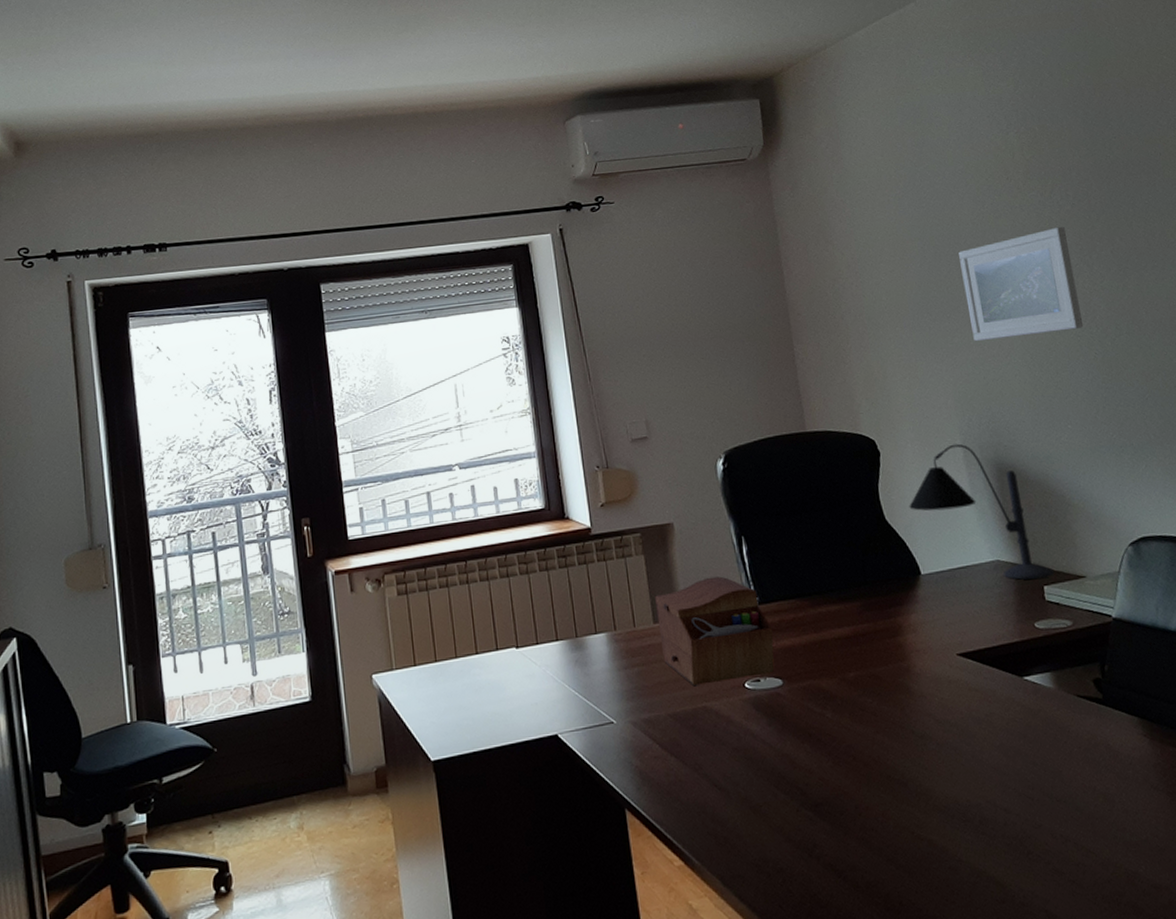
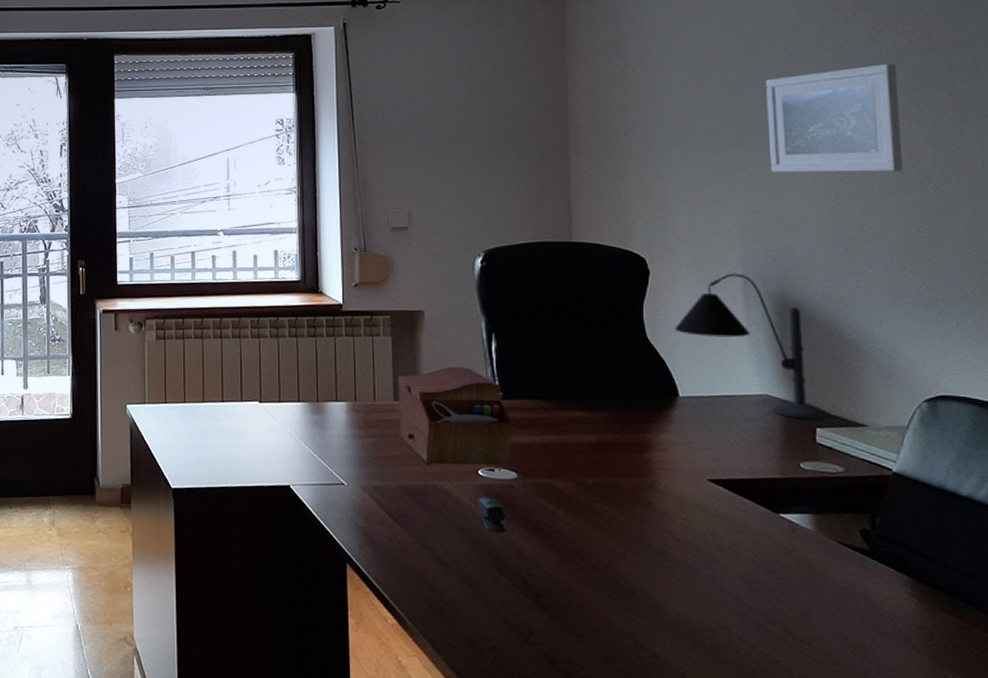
stapler: none [747,710,779,746] -> present [477,497,506,532]

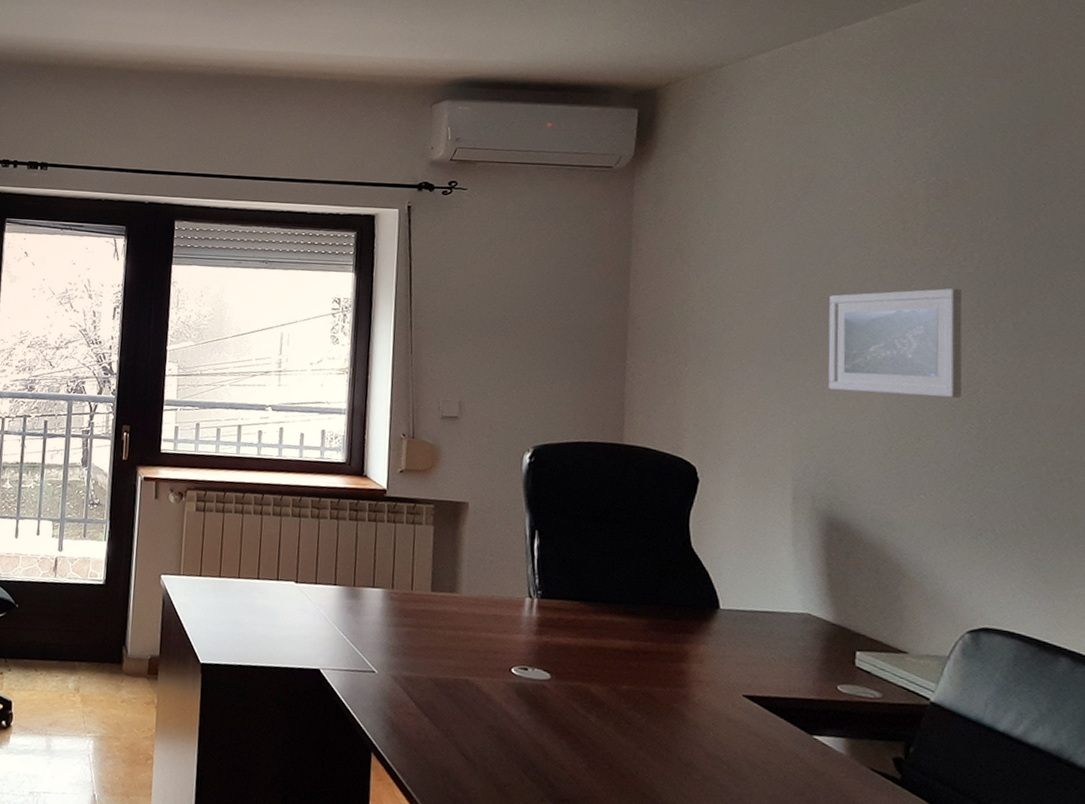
sewing box: present [398,366,513,466] -> none [434,561,550,666]
stapler: present [477,497,506,532] -> none [507,695,536,733]
desk lamp: present [675,273,831,420] -> none [720,487,872,644]

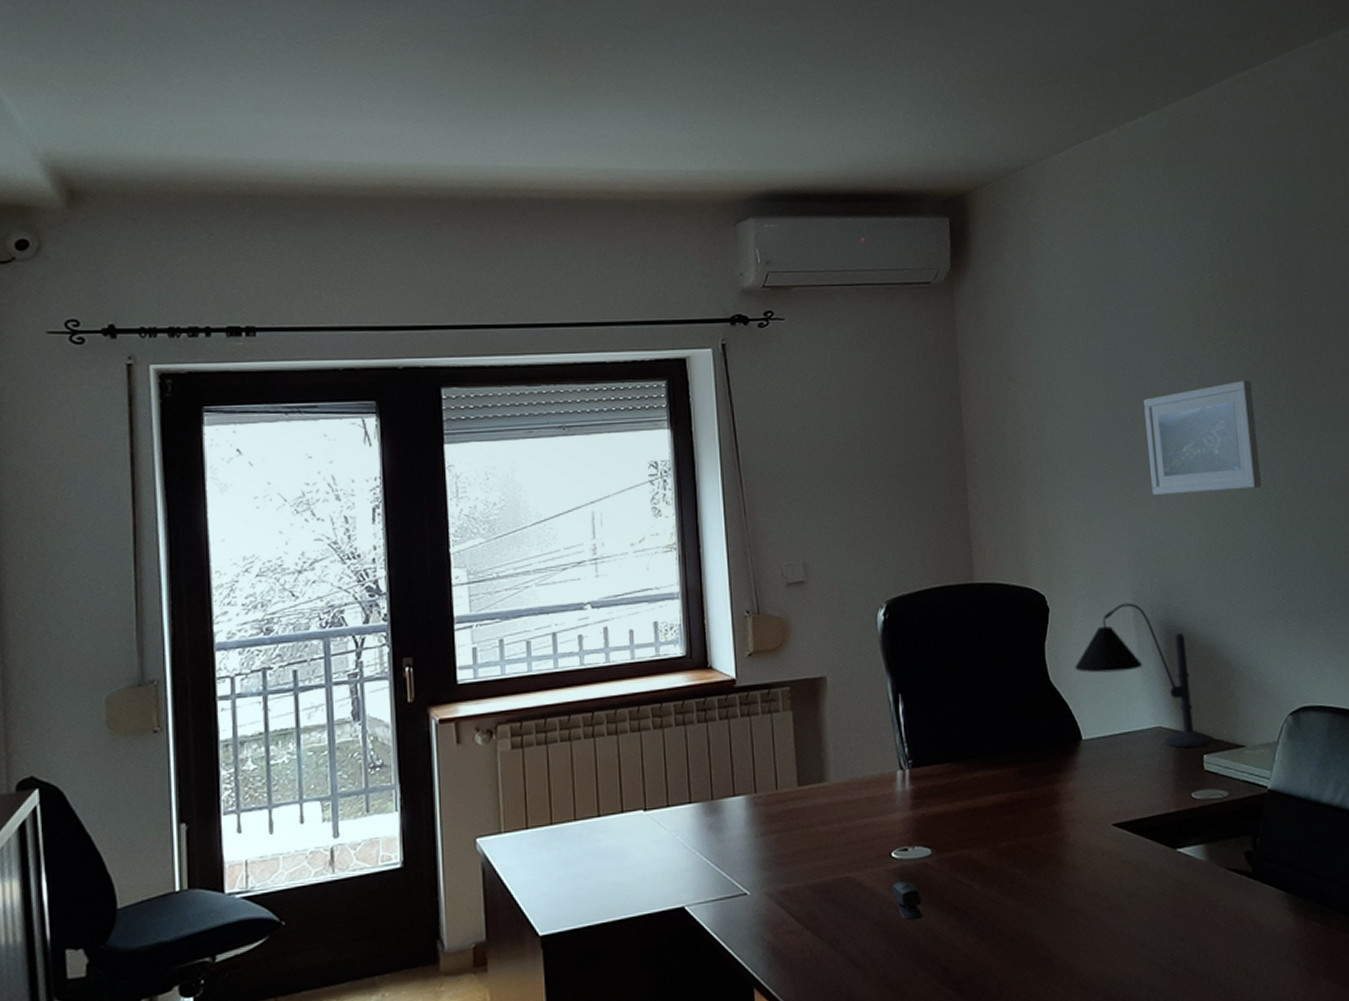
stapler: none [507,695,536,733] -> present [891,881,923,920]
desk lamp: none [720,487,872,644] -> present [1075,602,1215,748]

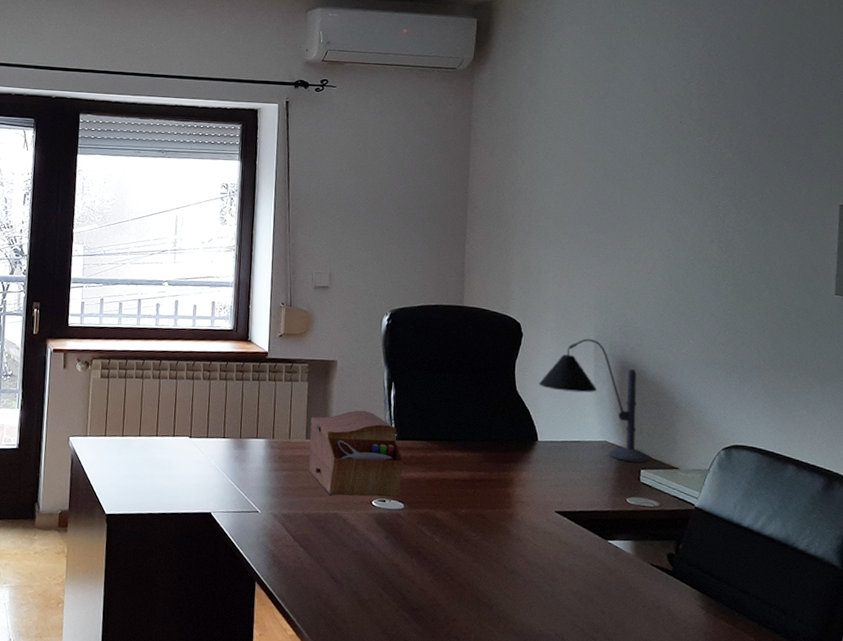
sewing box: none [801,736,925,854] -> present [309,410,404,497]
stapler: present [891,881,923,920] -> none [369,524,392,555]
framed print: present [1144,380,1261,496] -> none [623,170,723,261]

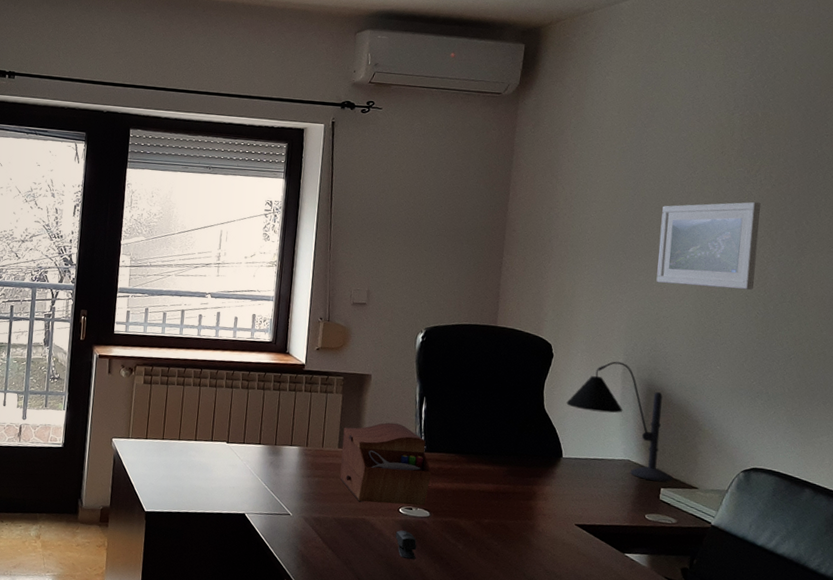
stapler: none [369,524,392,555] -> present [395,530,417,559]
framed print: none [623,170,723,261] -> present [656,201,761,290]

